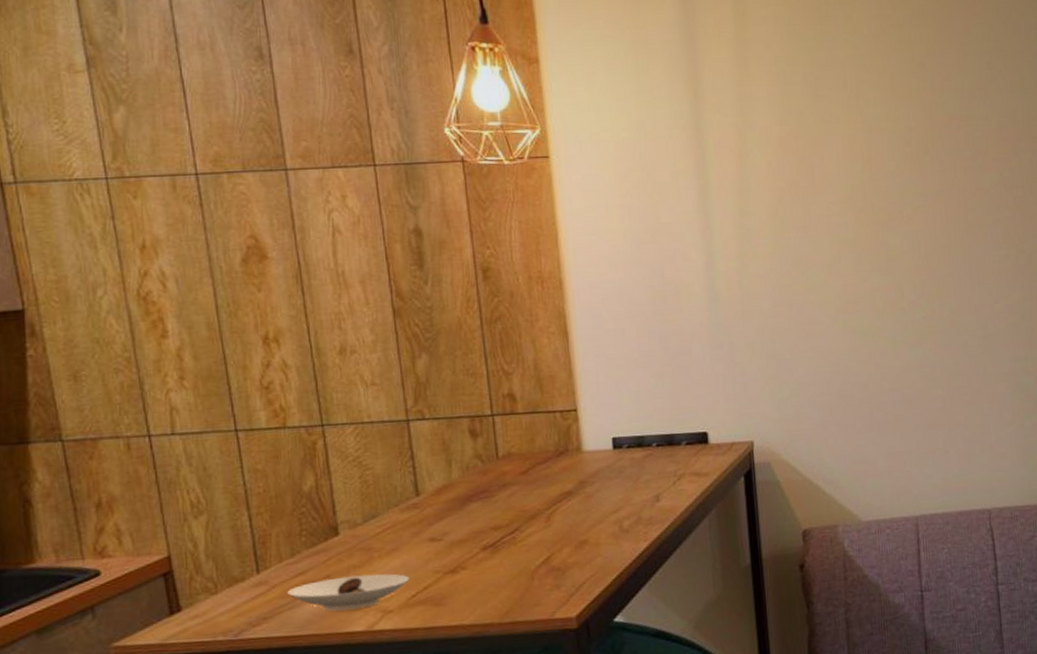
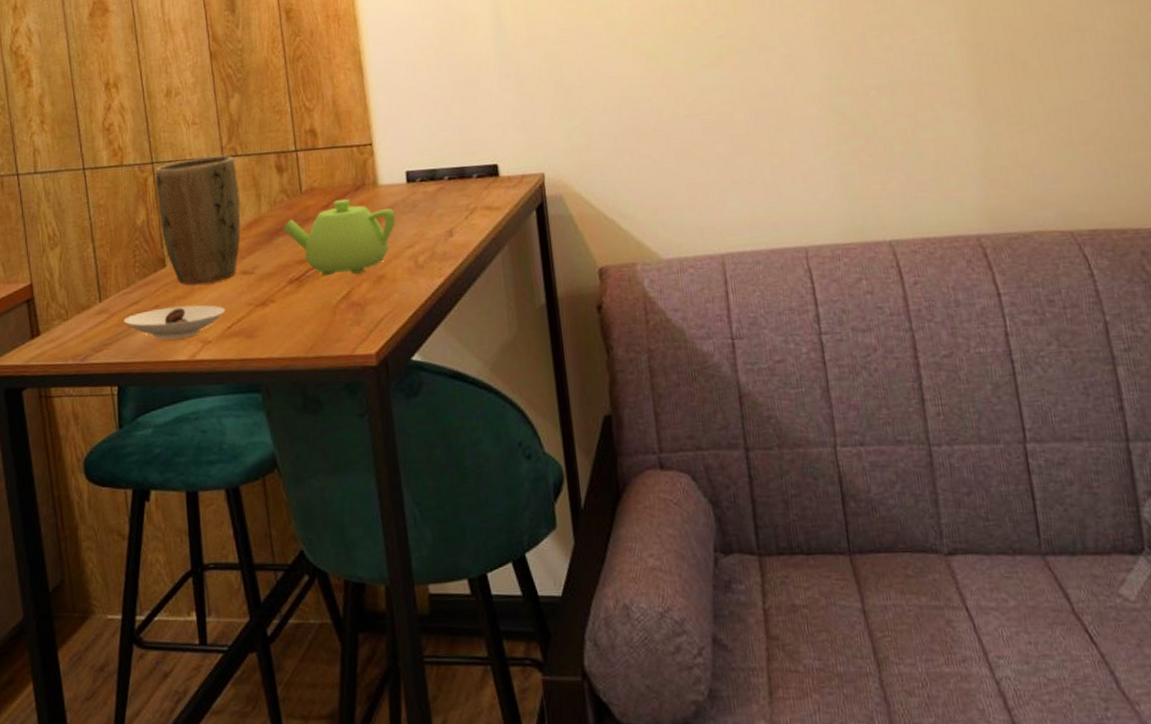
plant pot: none [325,418,428,554] -> present [155,155,241,285]
teapot: none [476,465,601,541] -> present [283,199,396,275]

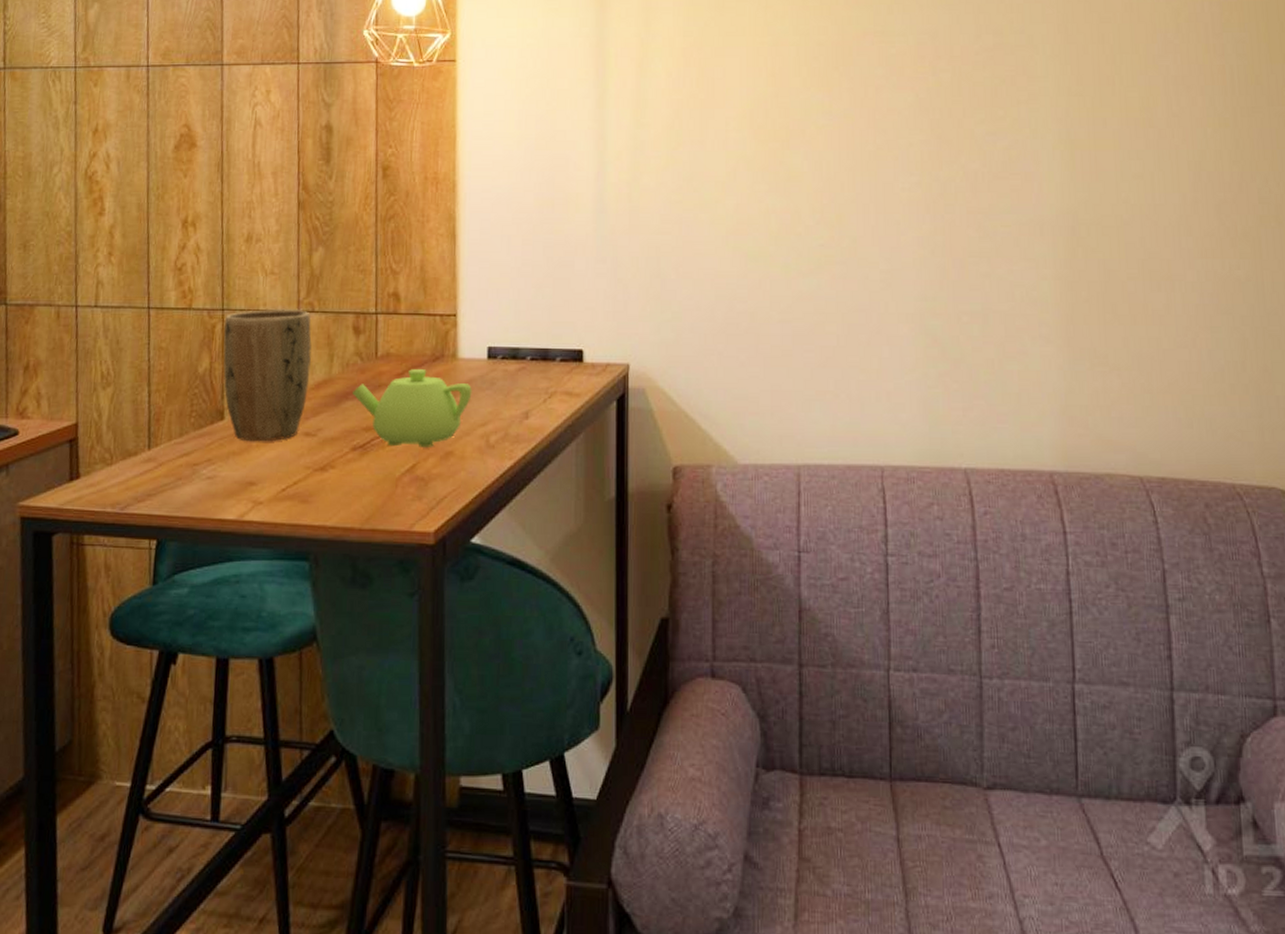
saucer: present [123,305,226,340] -> none [171,462,282,497]

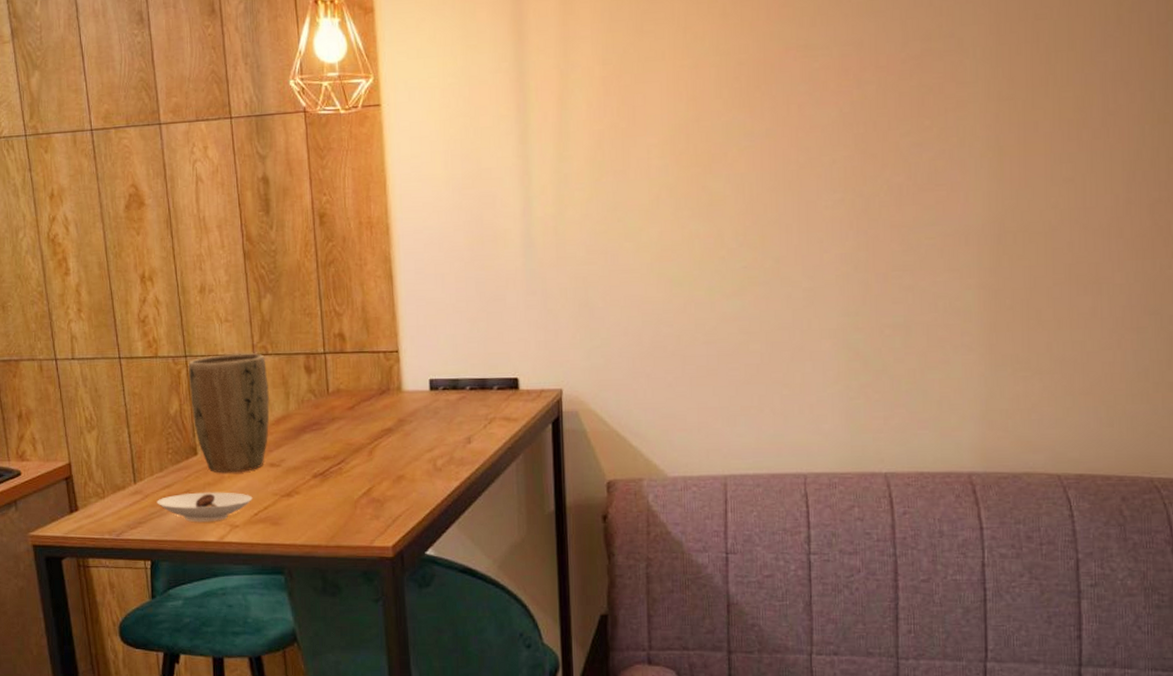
saucer: none [171,462,282,497] -> present [157,492,253,523]
teapot: present [353,369,472,447] -> none [309,402,418,472]

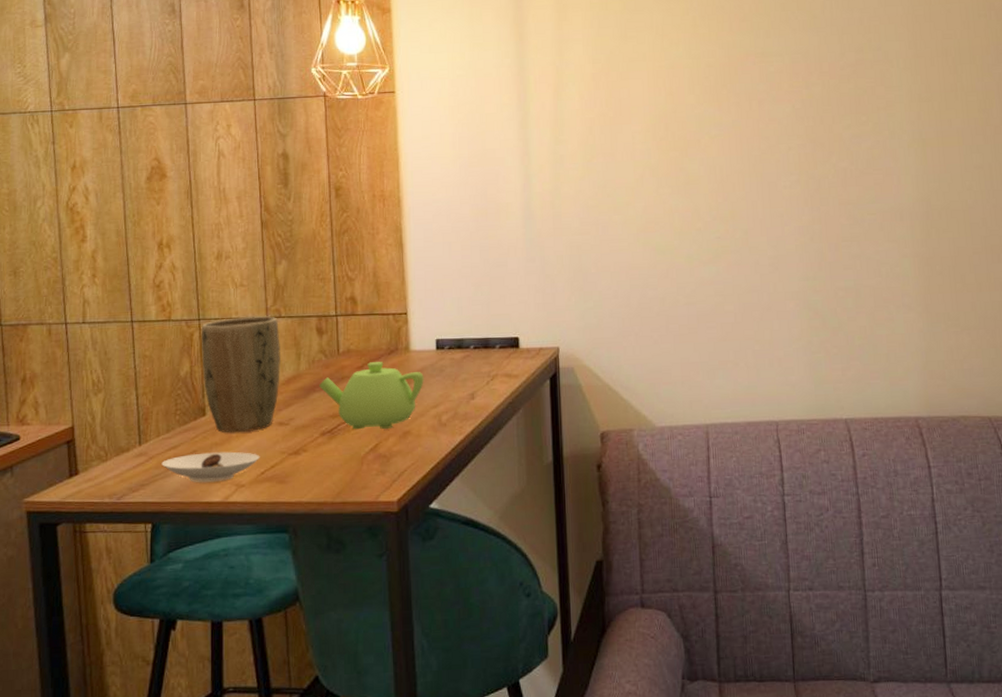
teapot: none [309,402,418,472] -> present [319,362,424,429]

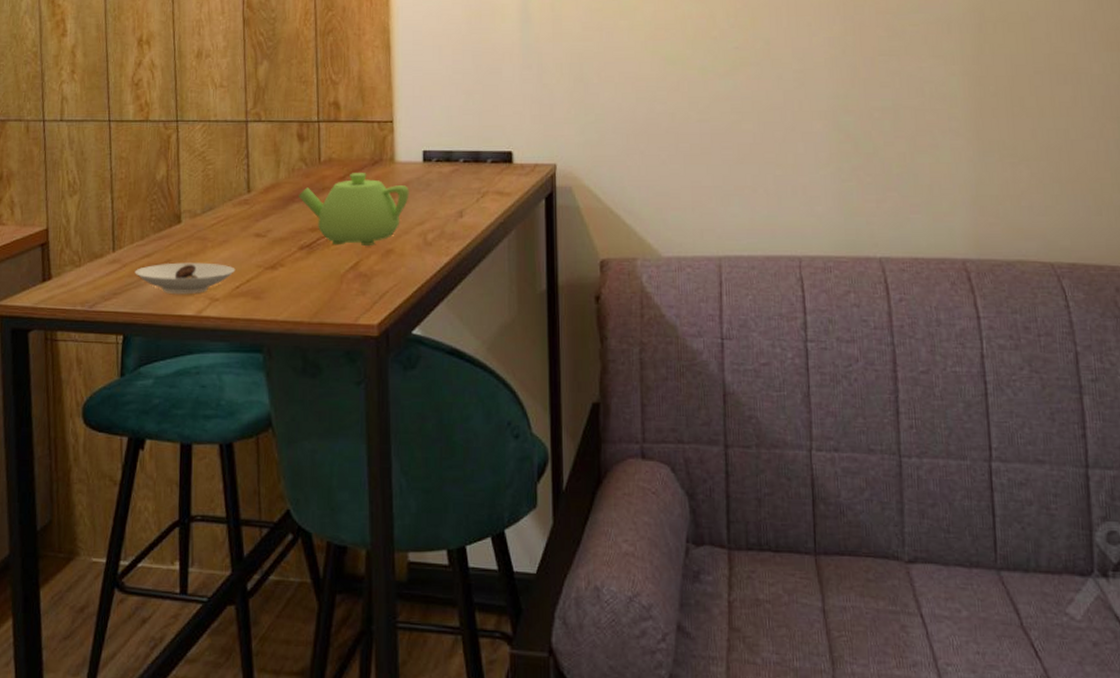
plant pot: present [201,316,280,433] -> none [178,120,259,243]

